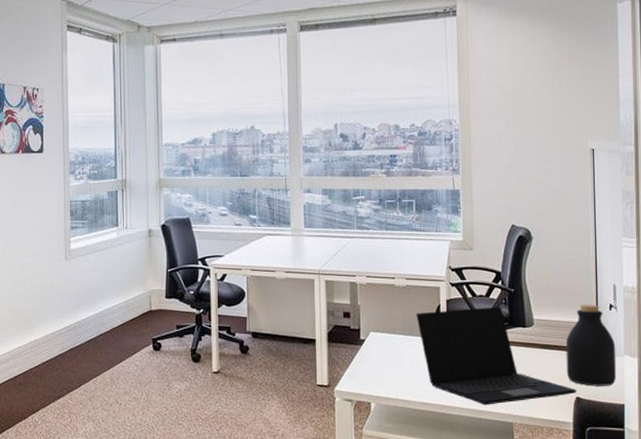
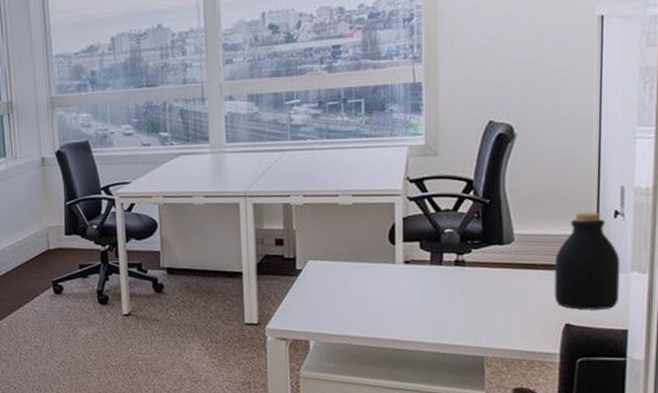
laptop: present [416,307,577,405] -> none [364,222,567,338]

